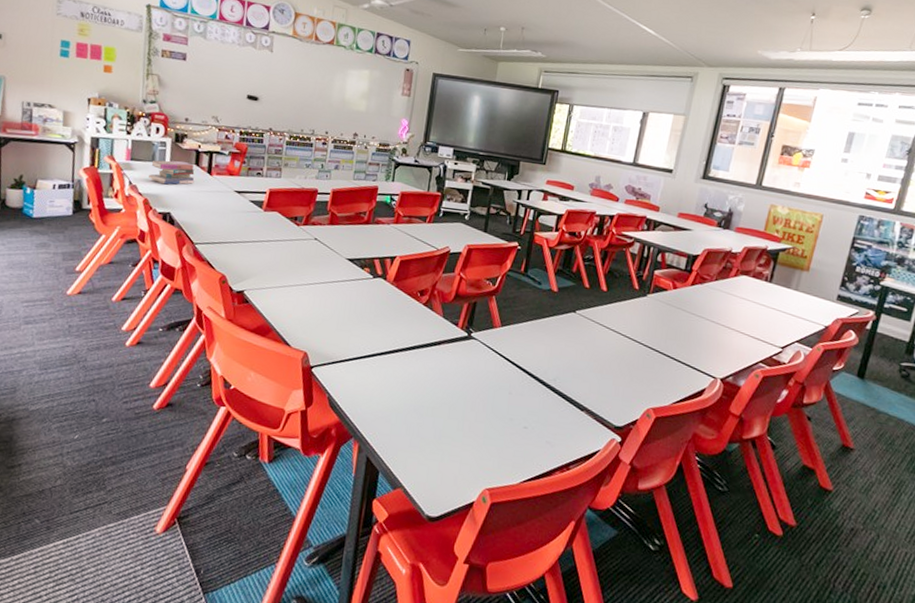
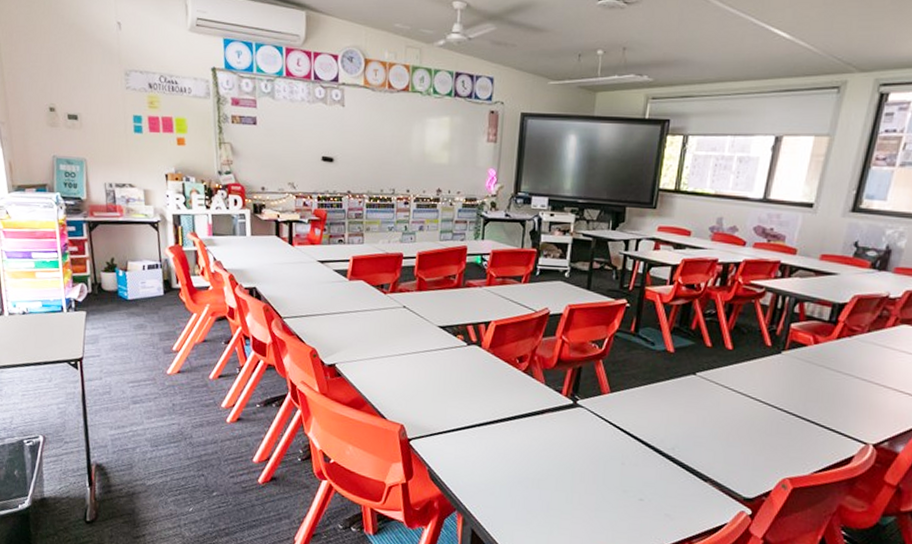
books: present [149,160,195,185] -> none [232,232,277,259]

